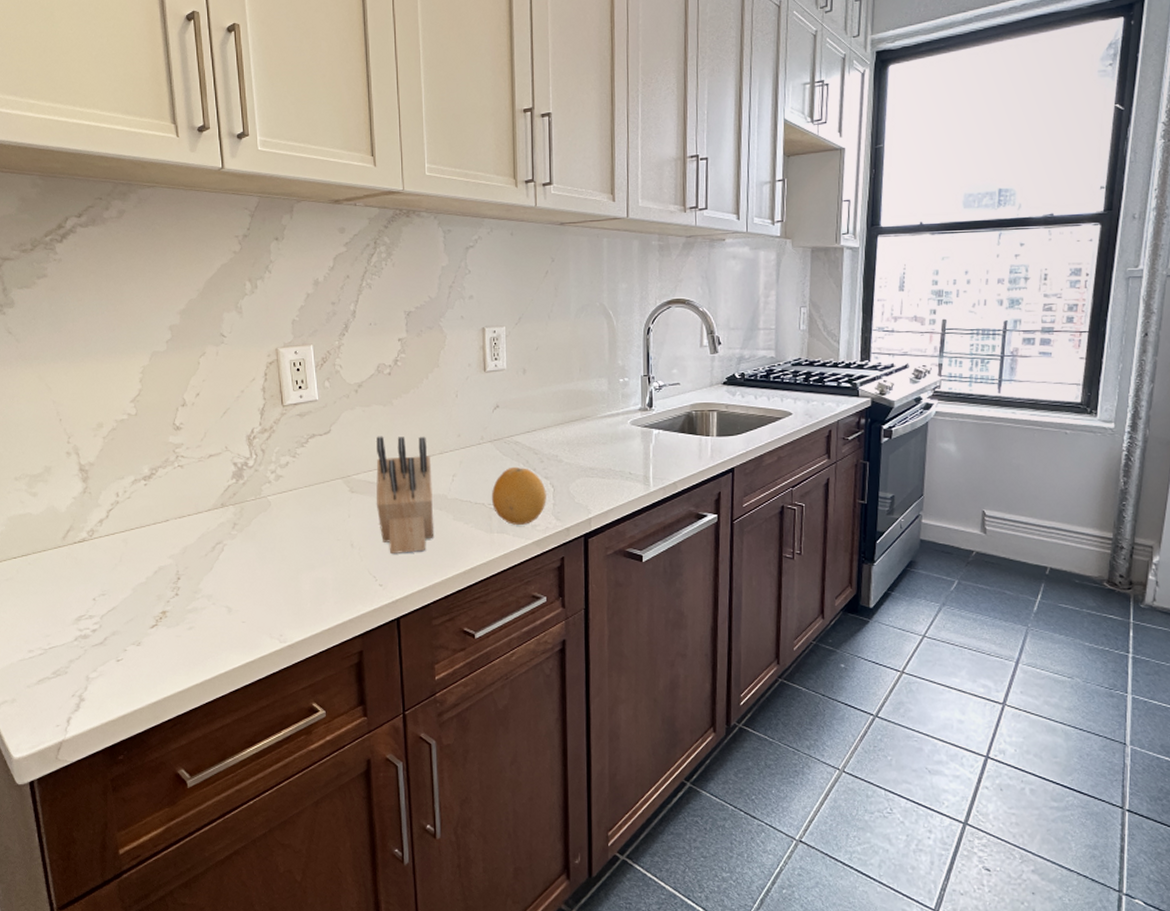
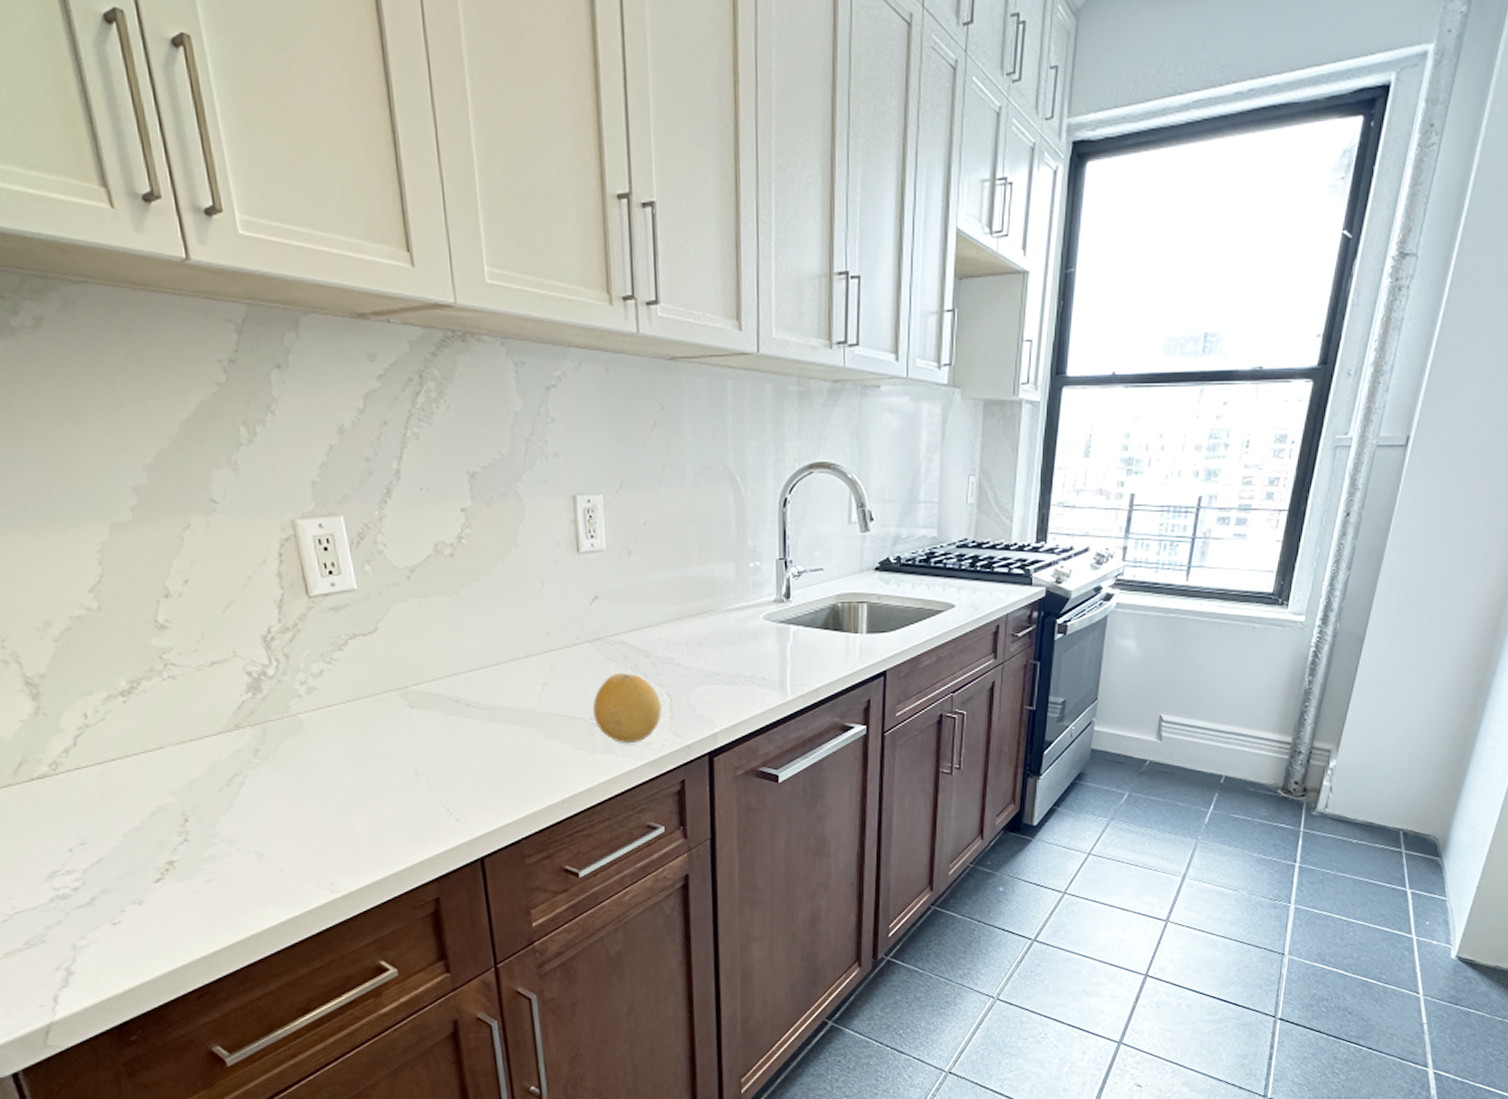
knife block: present [375,436,435,553] -> none [439,635,523,781]

